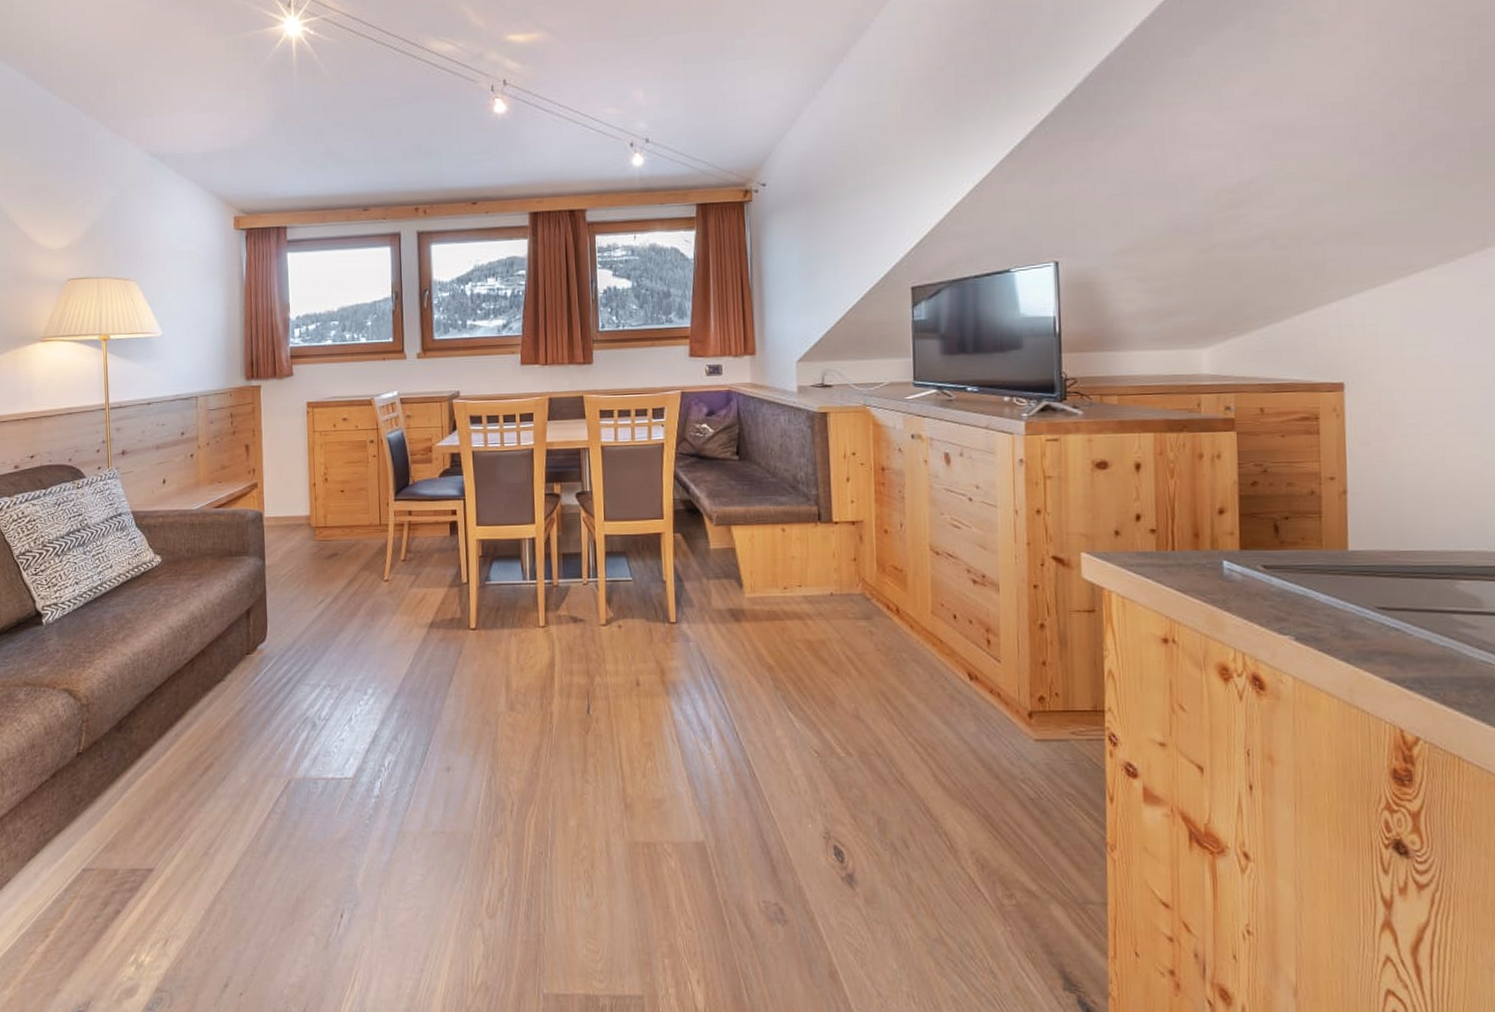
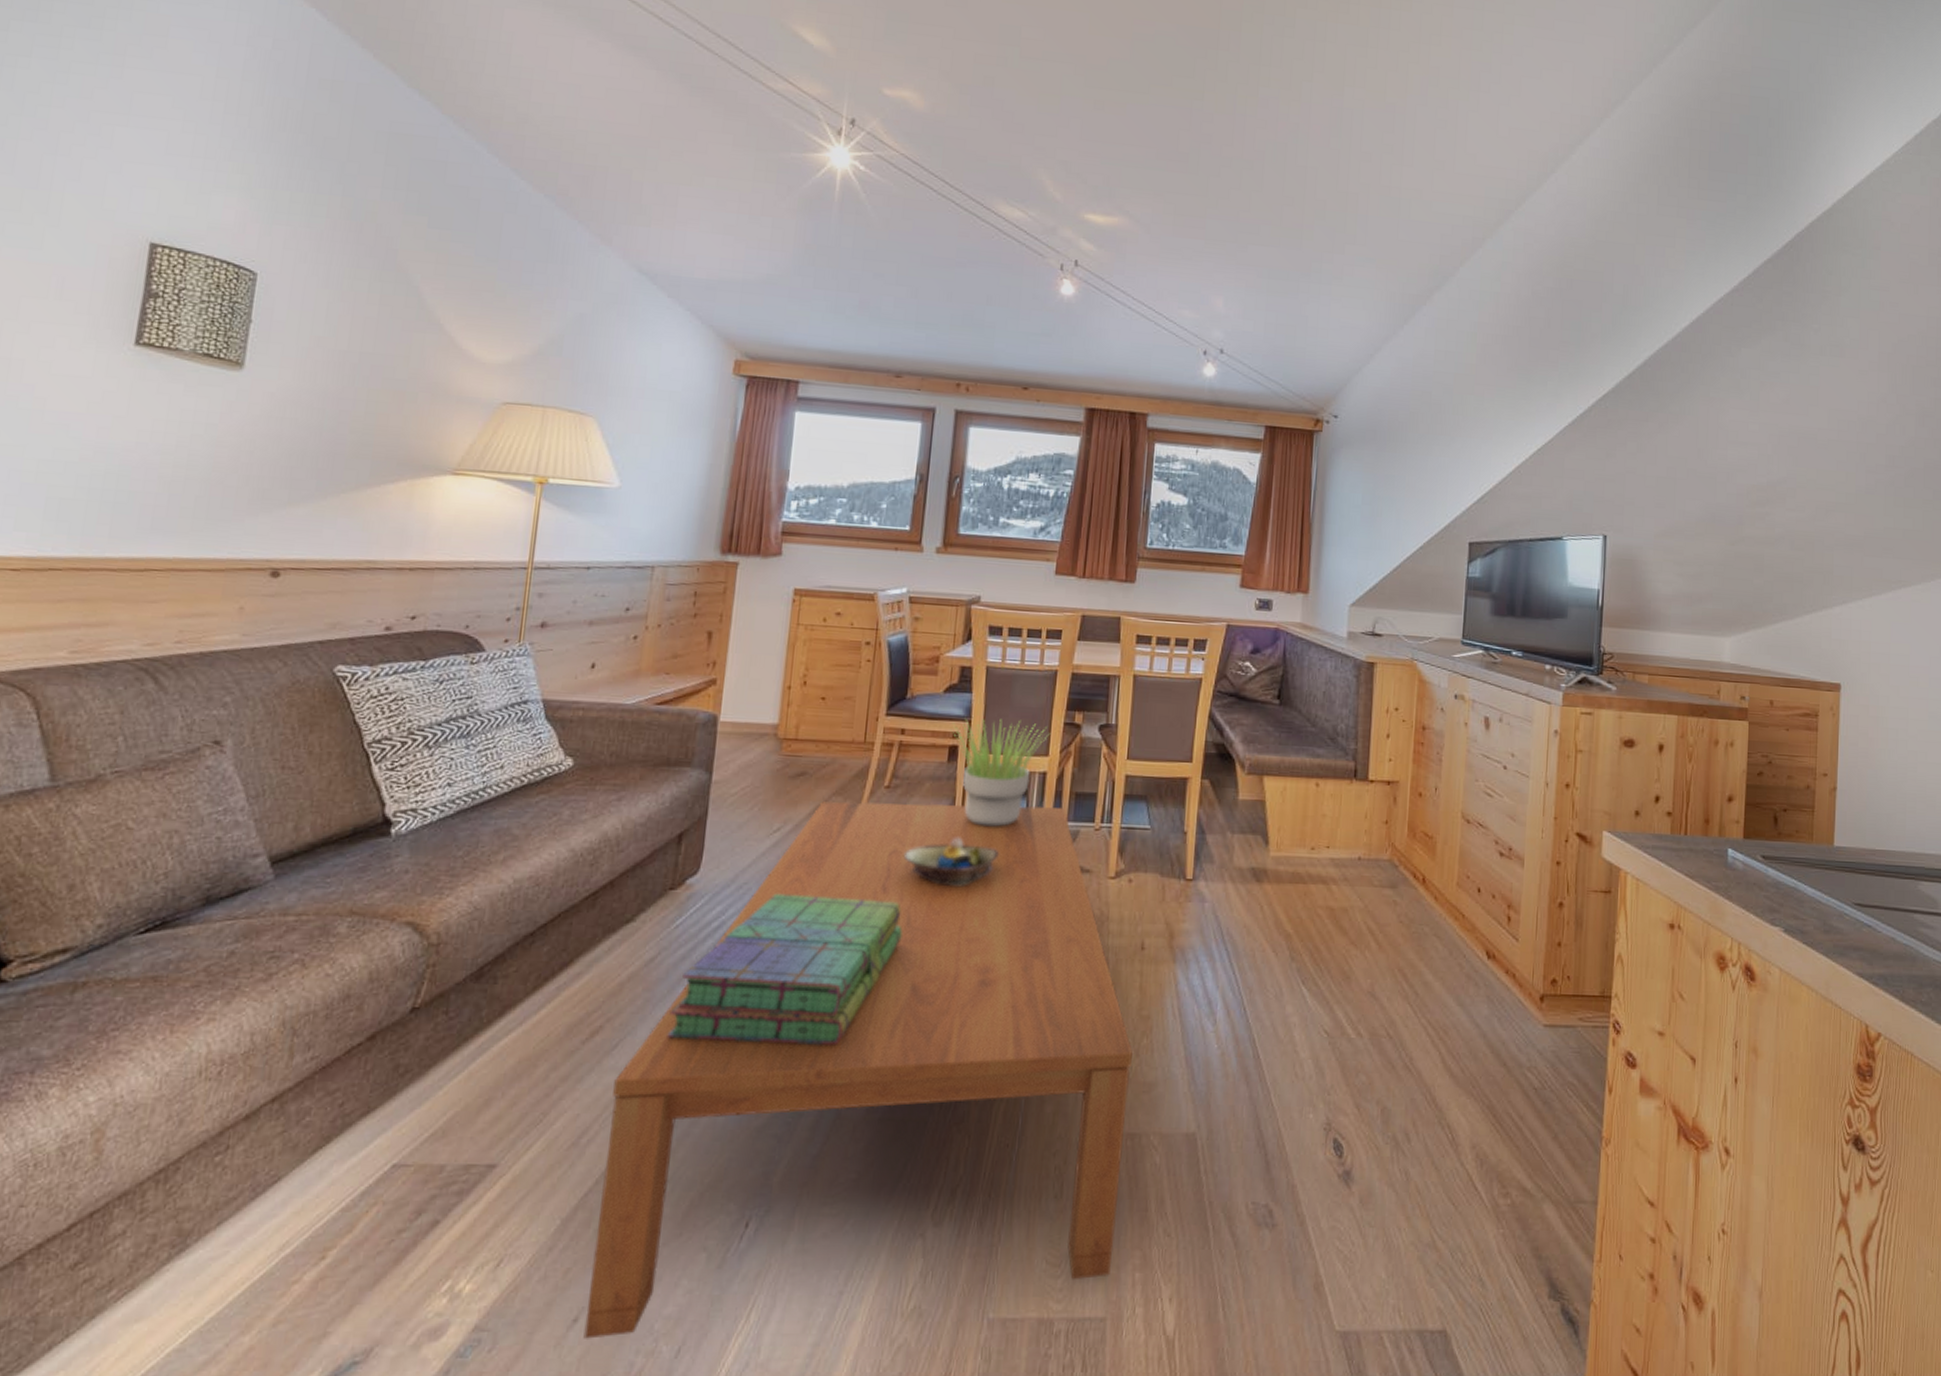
coffee table: none [227,566,643,1000] -> present [583,801,1134,1339]
stack of books: none [260,653,432,774] -> present [667,893,903,1045]
decorative bowl: none [425,598,503,639] -> present [905,837,999,886]
potted plant: none [449,494,533,588] -> present [950,718,1049,827]

